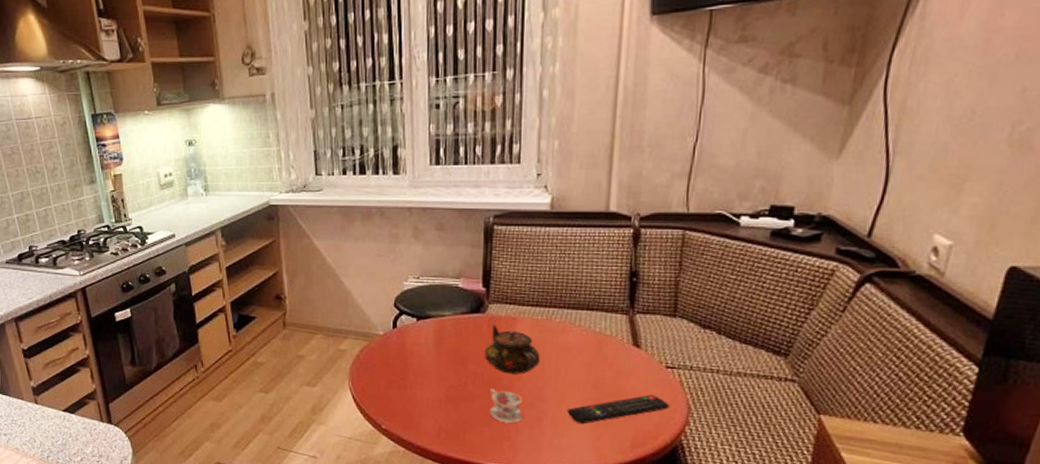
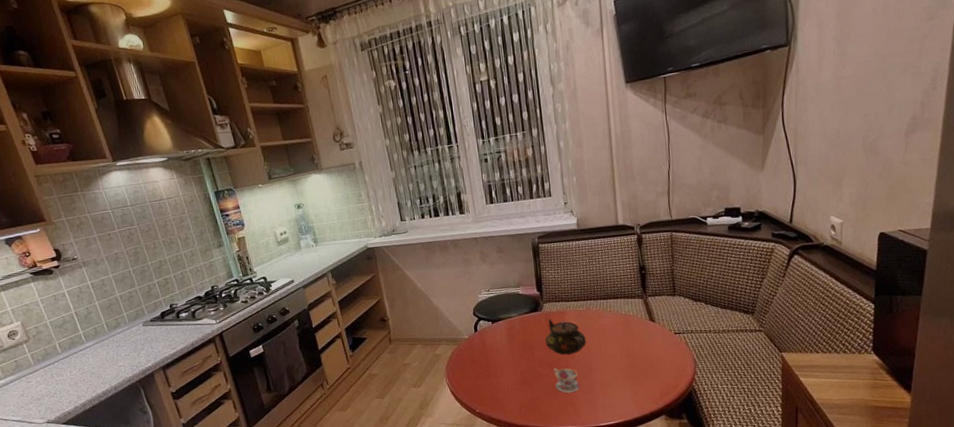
remote control: present [566,394,670,425] -> none [610,355,682,386]

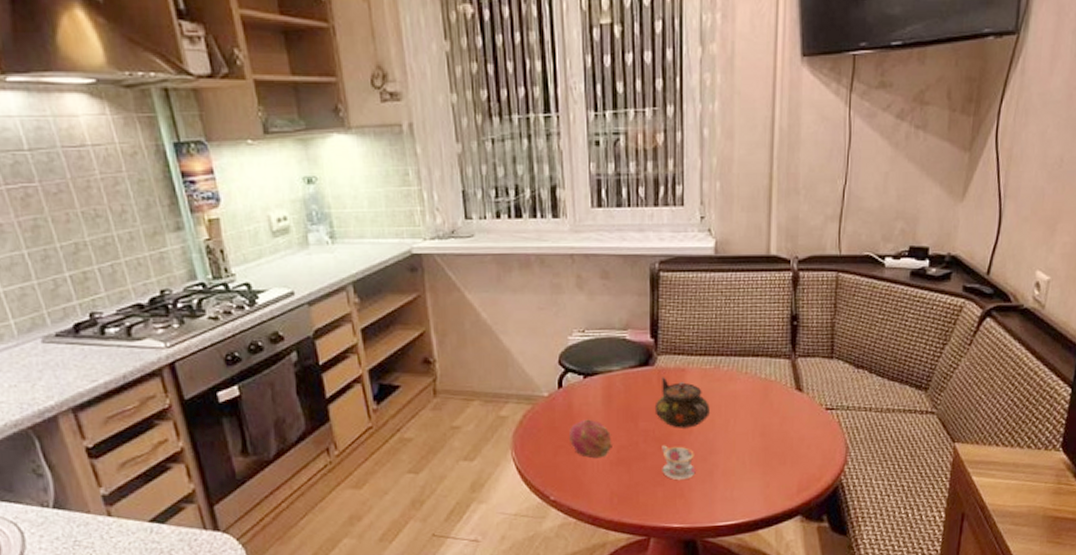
fruit: none [485,352,517,381] -> present [569,419,612,459]

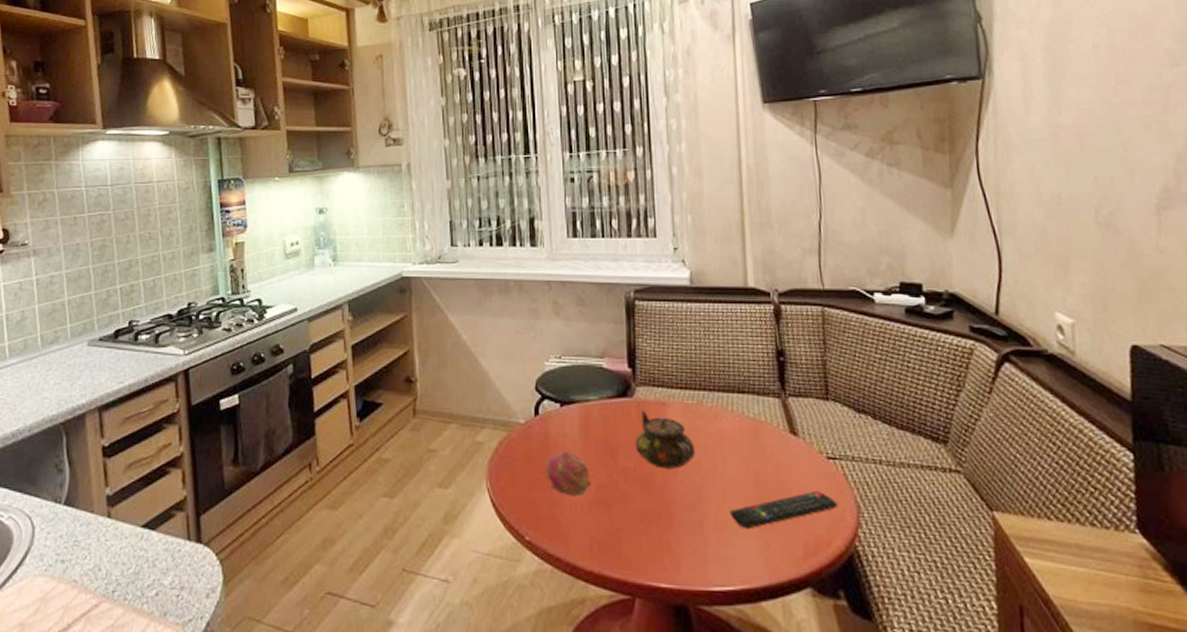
teacup: present [662,445,696,481] -> none [644,487,683,531]
remote control: none [737,437,830,474] -> present [729,490,838,530]

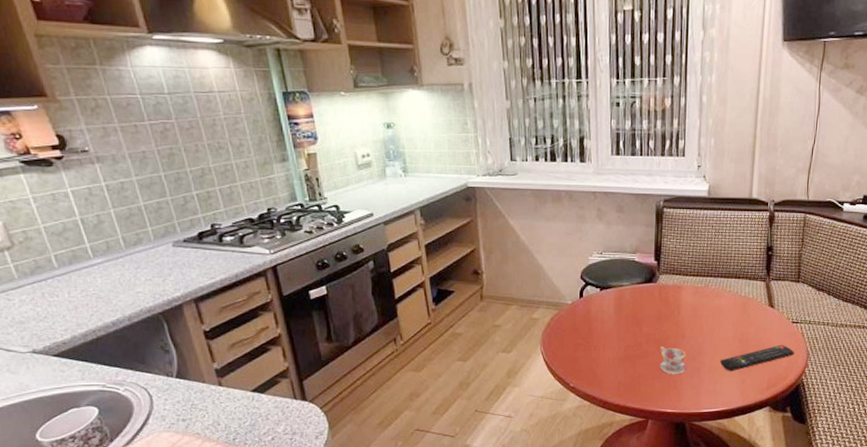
fruit: present [546,451,591,497] -> none [587,323,621,355]
teapot: present [635,410,695,469] -> none [655,292,700,333]
teacup: none [644,487,683,531] -> present [660,346,687,375]

